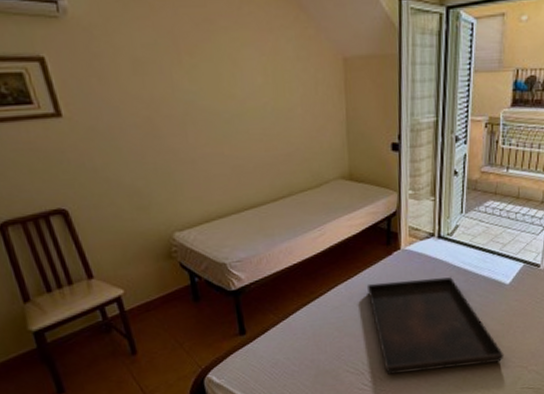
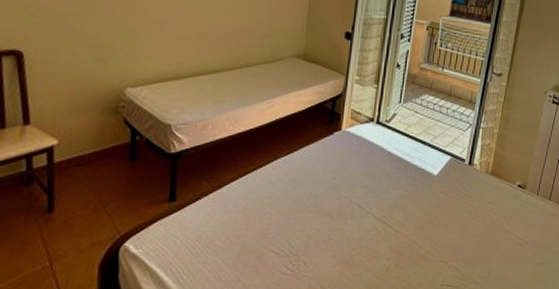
serving tray: present [366,277,504,375] -> none [304,161,427,260]

